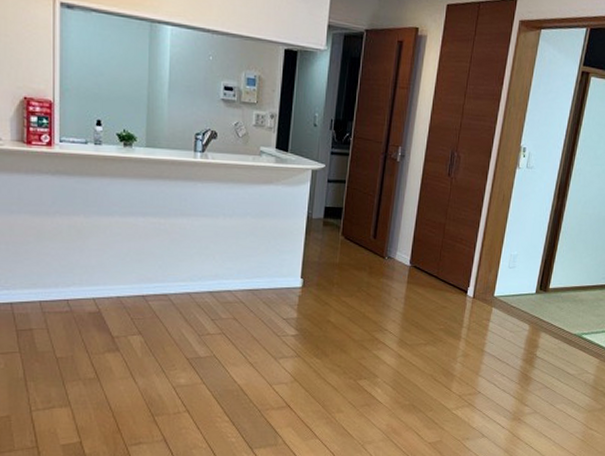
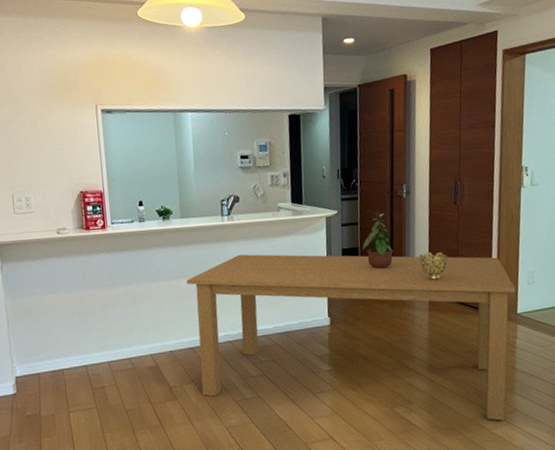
dining table: none [145,197,497,402] -> present [186,254,516,421]
potted plant: none [347,171,379,234] -> present [362,211,394,269]
decorative bowl: none [405,222,435,253] -> present [419,252,449,281]

